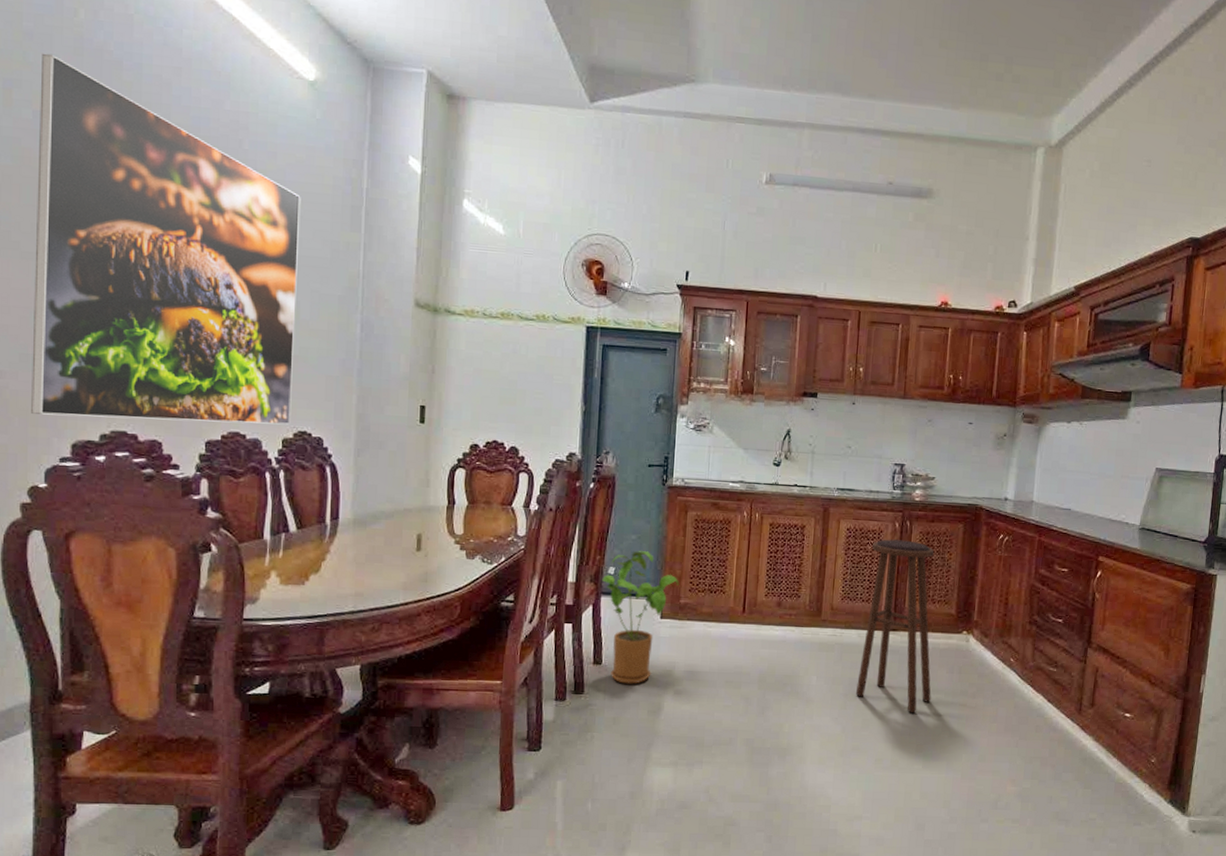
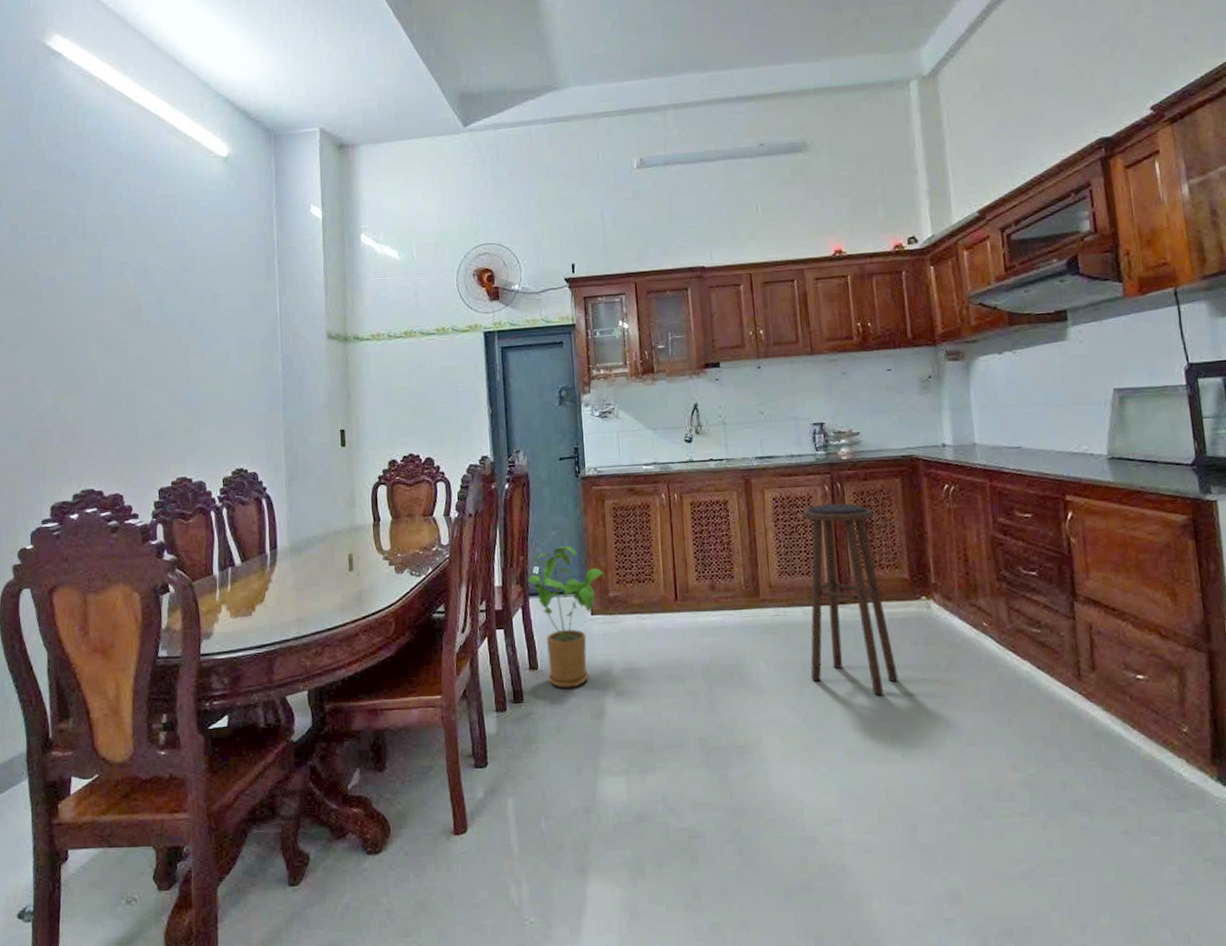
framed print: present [31,53,301,425] -> none [15,176,229,484]

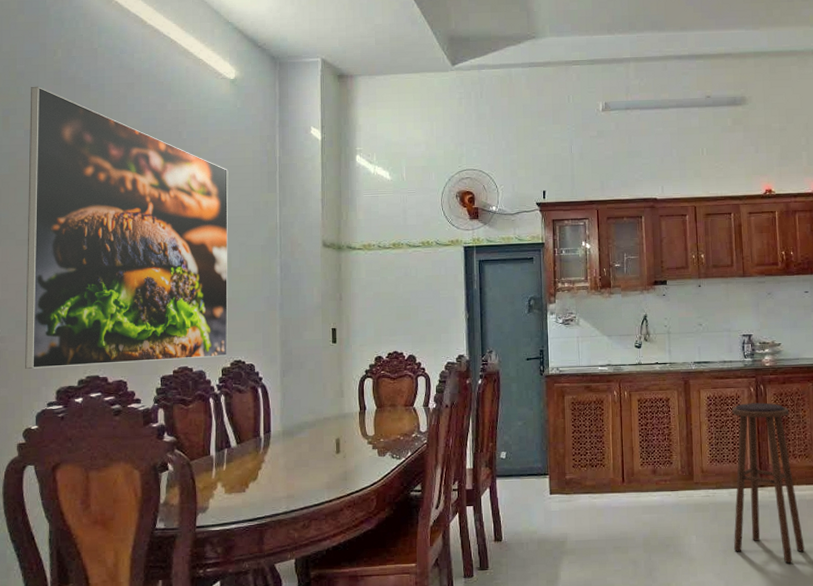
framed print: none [15,176,229,484] -> present [25,86,229,369]
house plant: present [528,546,606,688] -> none [496,435,564,557]

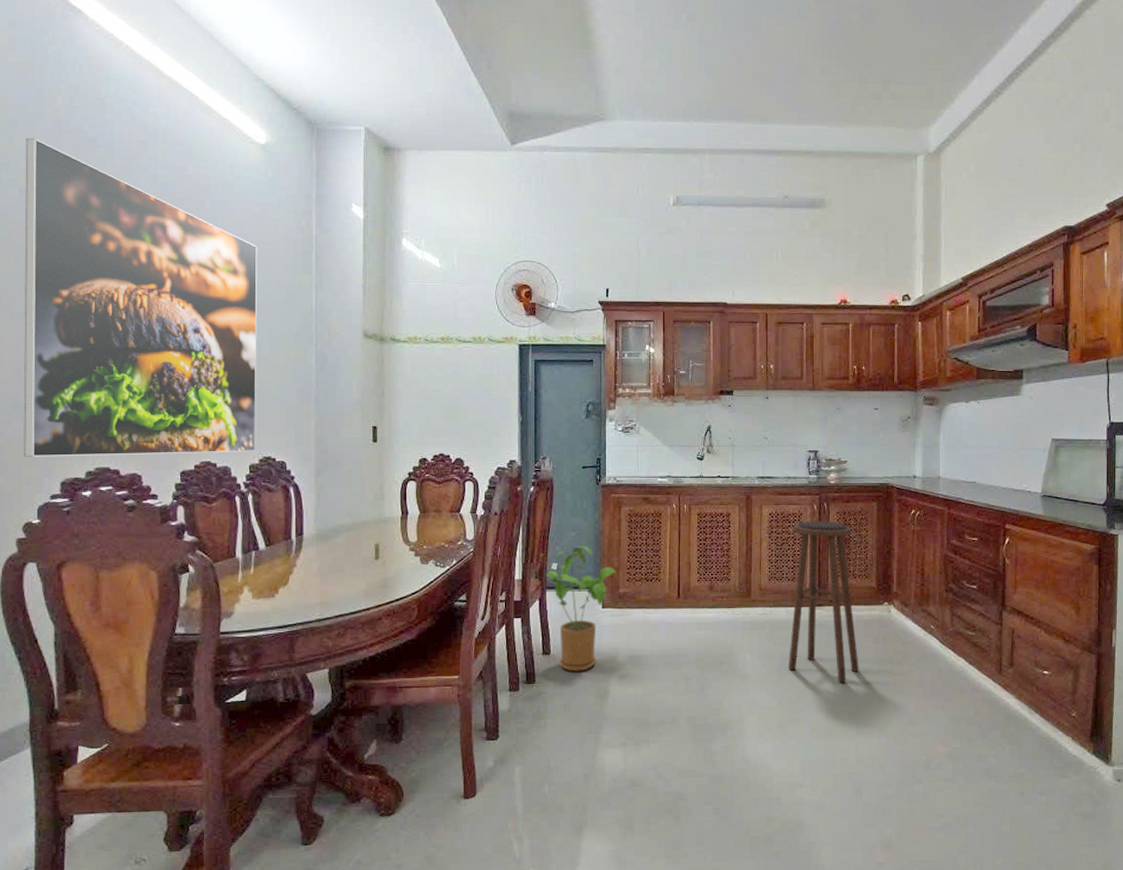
house plant: none [496,435,564,557] -> present [546,546,618,672]

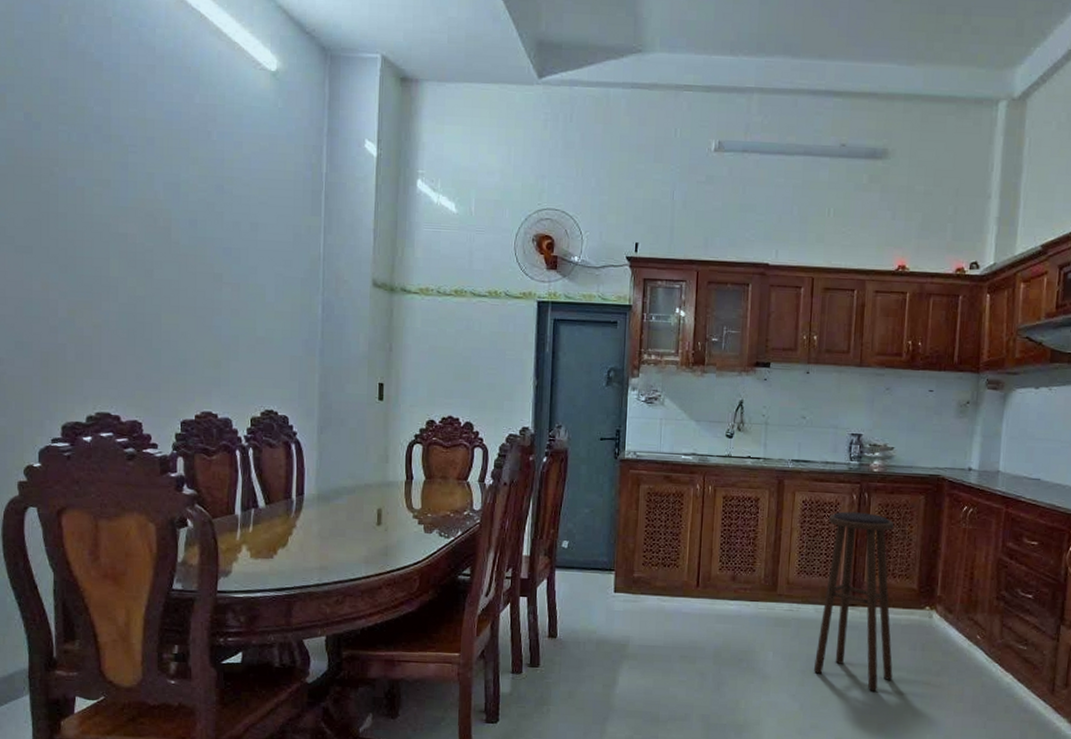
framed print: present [23,137,258,457] -> none [26,58,265,405]
house plant: present [546,546,618,672] -> none [556,524,633,658]

